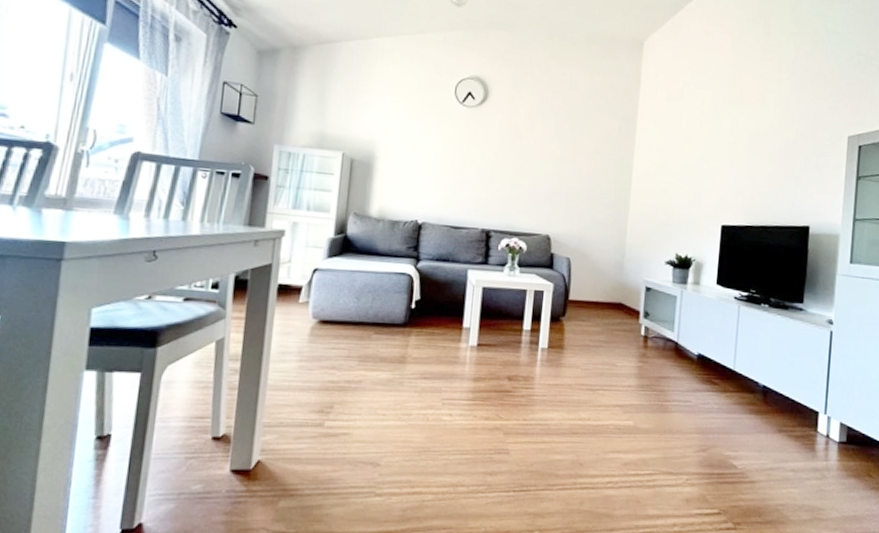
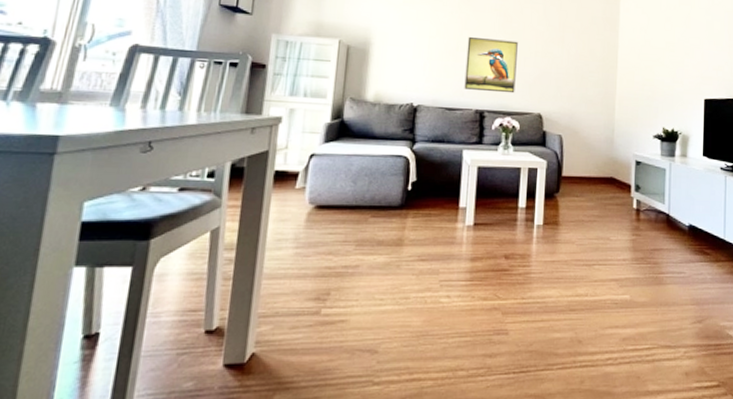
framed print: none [470,153,528,213] -> present [464,37,518,94]

